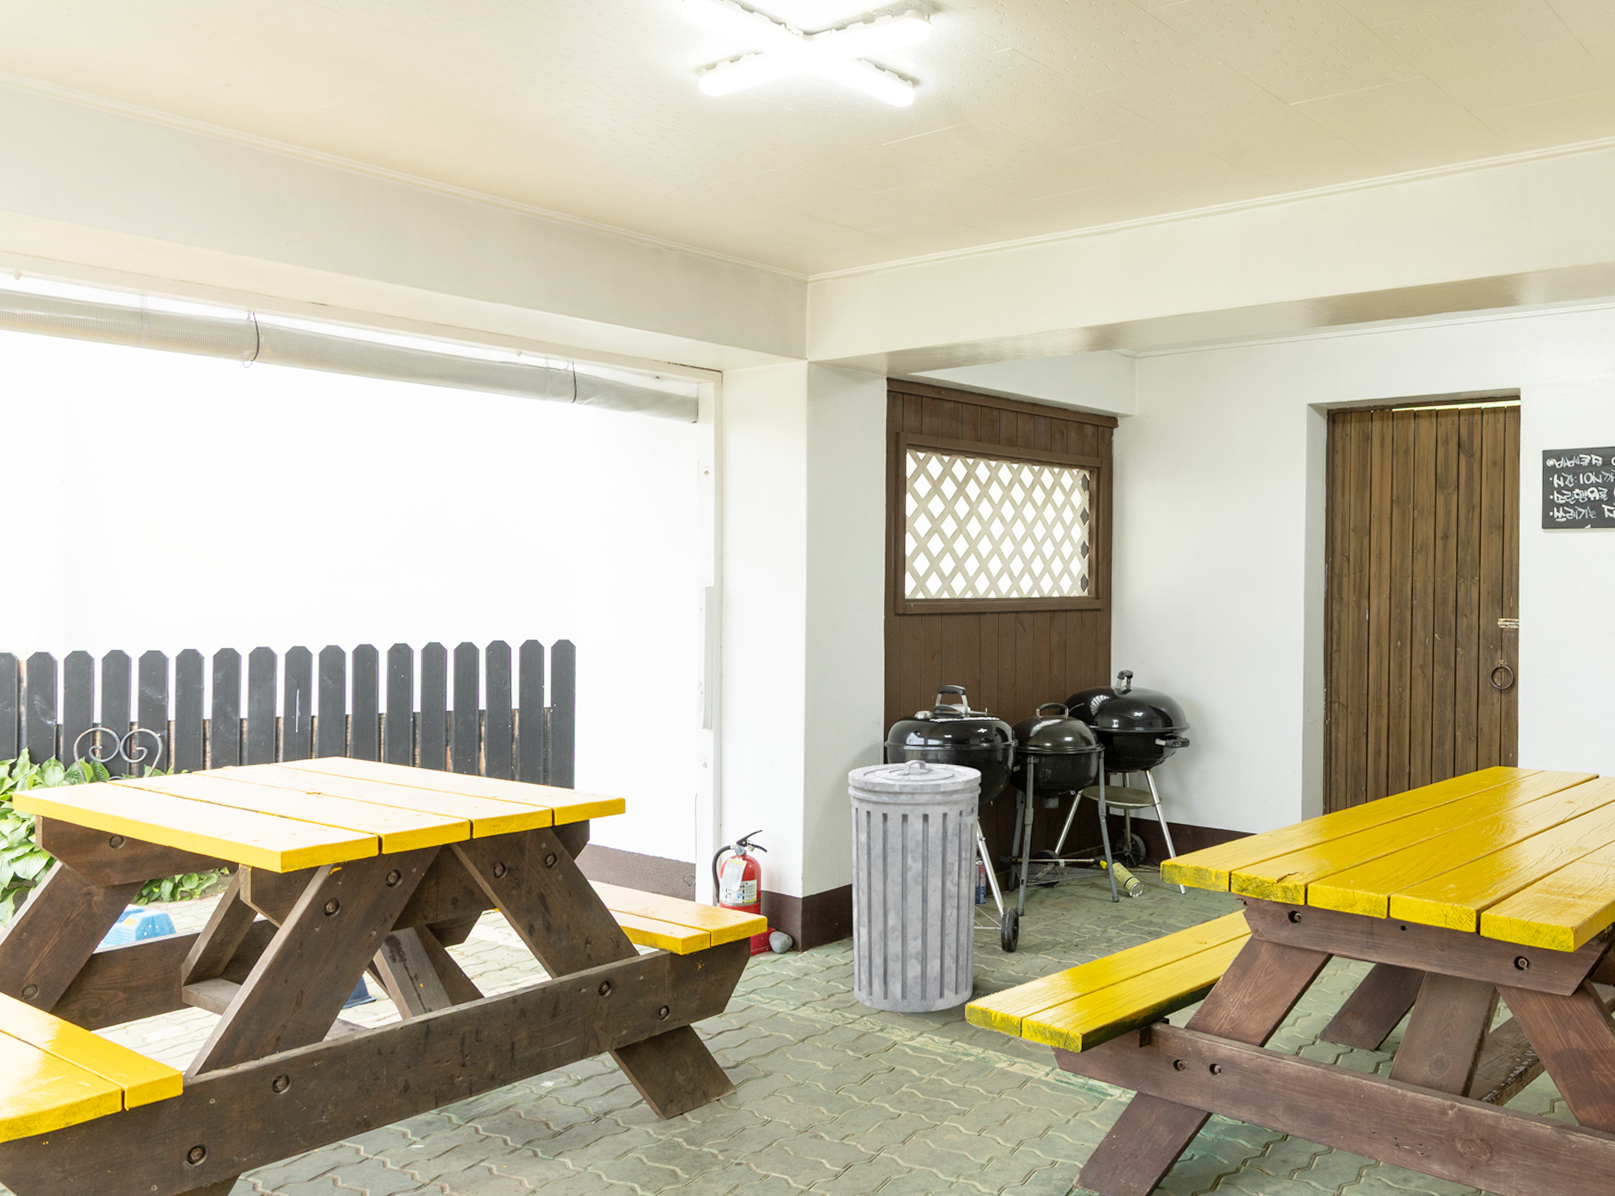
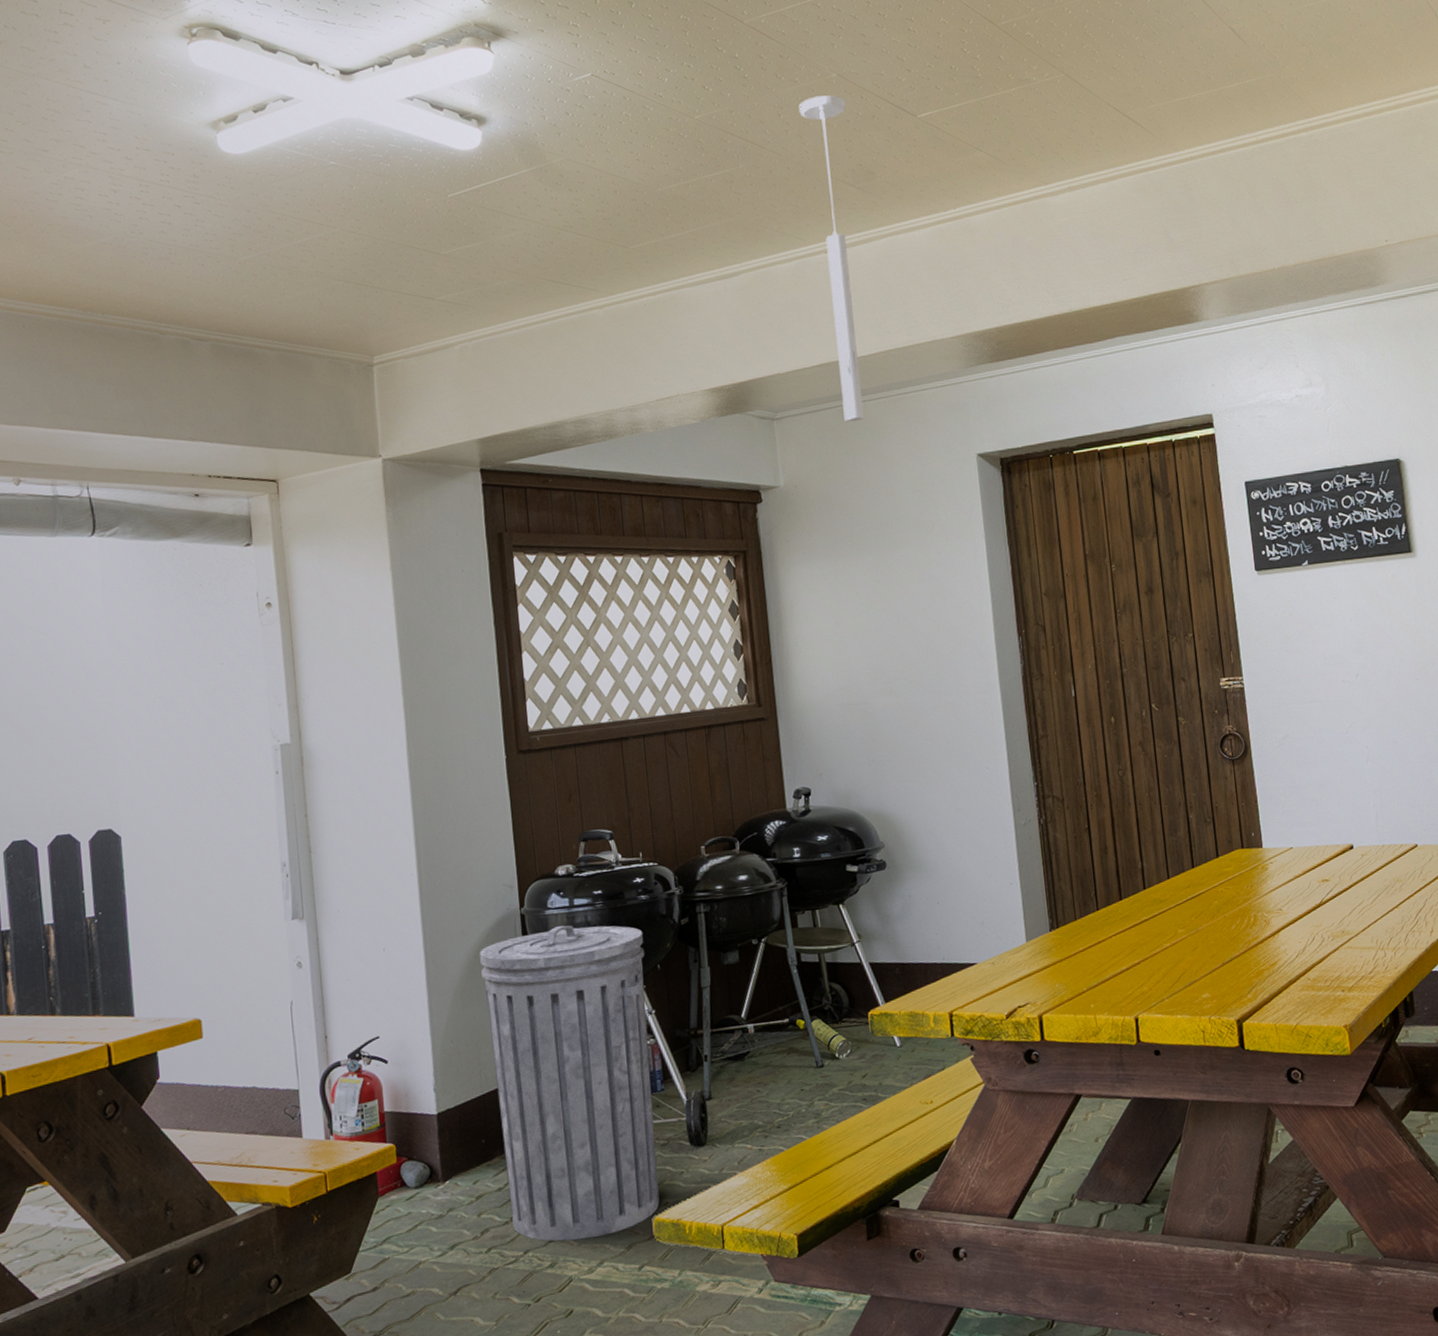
ceiling light: none [1186,81,1227,366] -> present [798,95,865,422]

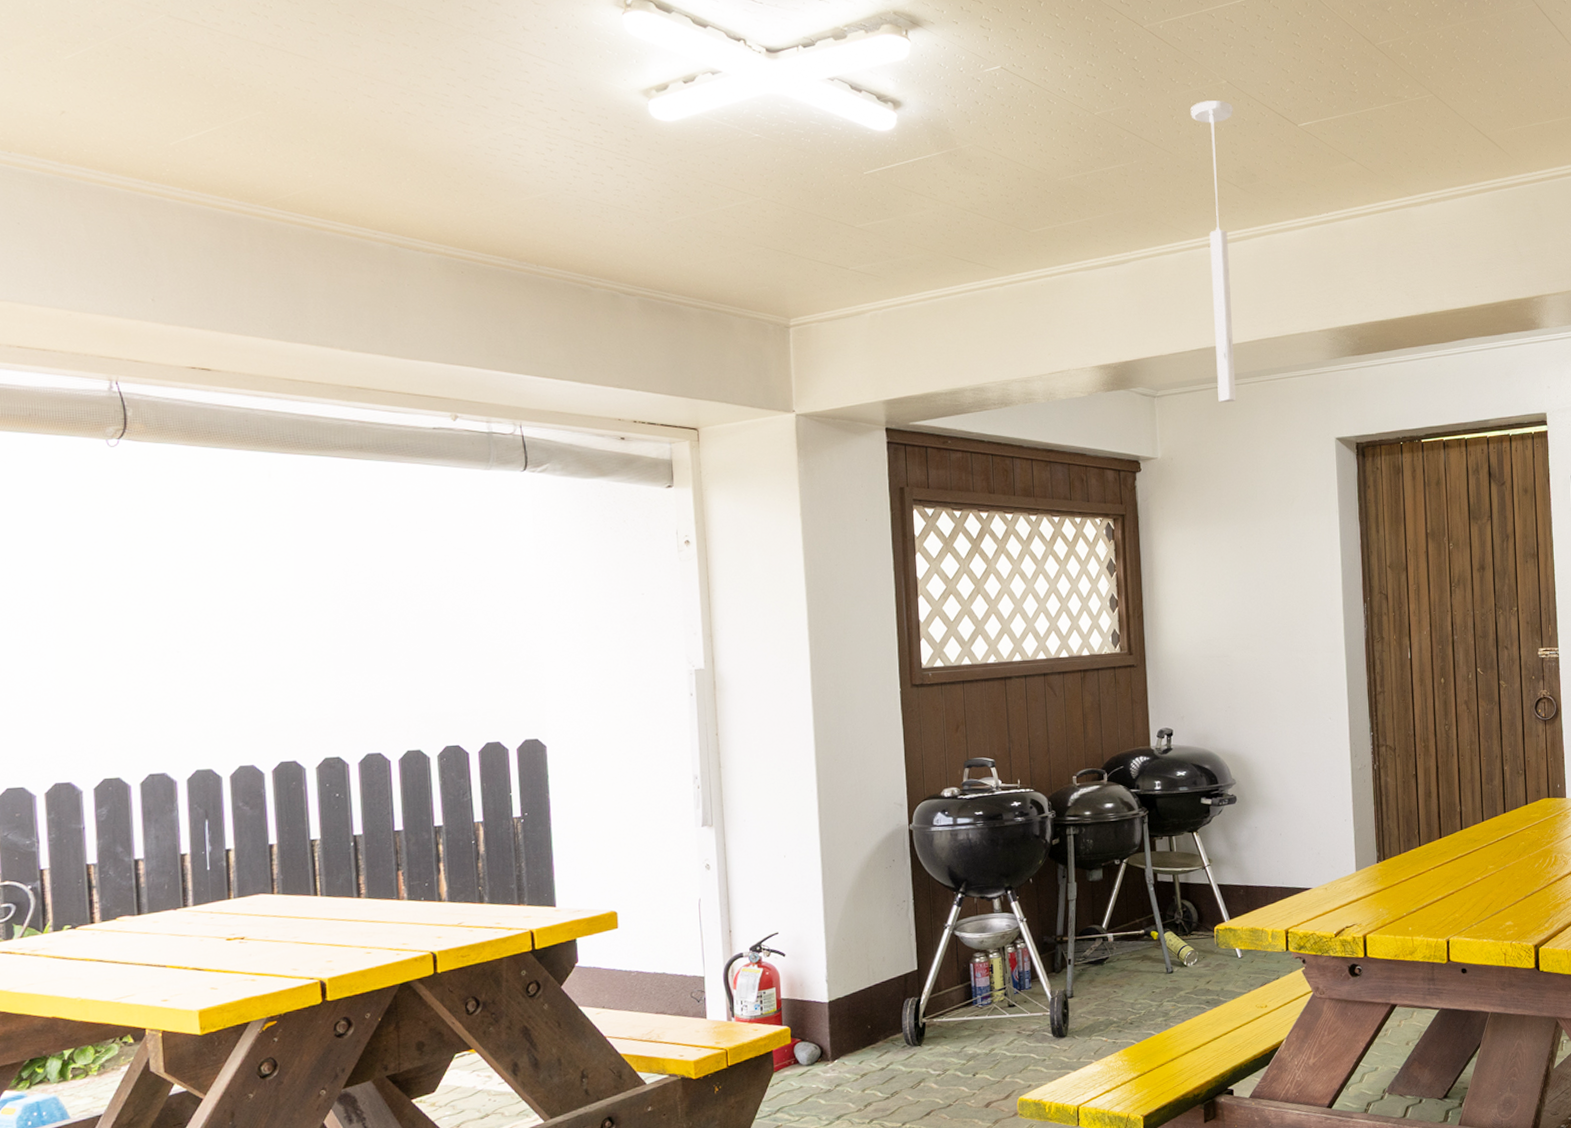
trash can: present [480,925,660,1242] -> none [871,841,1024,1116]

